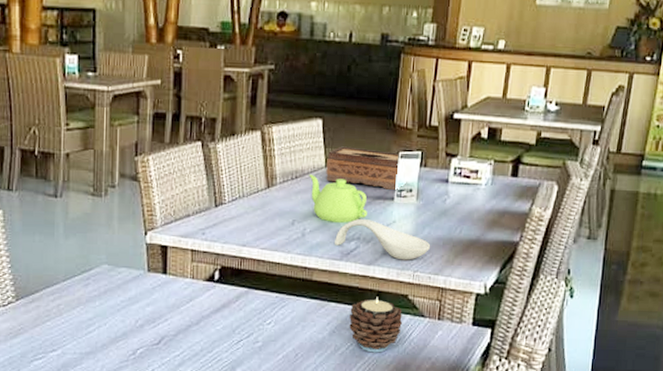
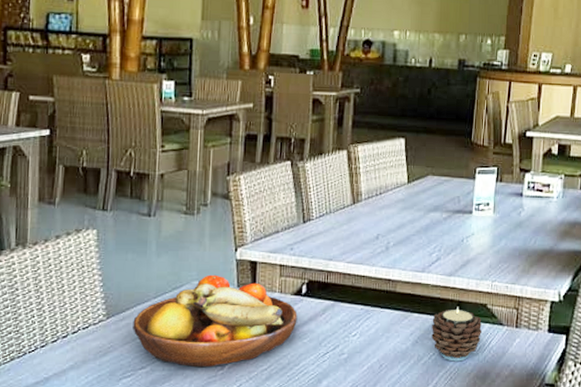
fruit bowl: none [42,258,210,352] -> present [133,274,298,368]
teapot: present [309,174,367,223] -> none [392,190,447,236]
tissue box: present [326,146,398,191] -> none [408,163,476,205]
spoon rest: present [335,218,431,260] -> none [417,231,508,271]

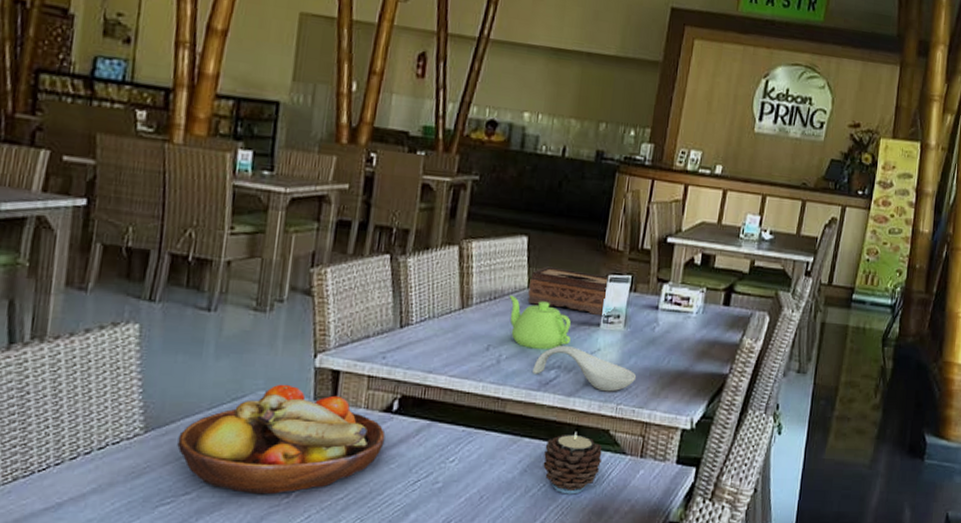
teapot: none [392,190,447,236] -> present [509,294,571,350]
tissue box: none [408,163,476,205] -> present [527,266,607,316]
spoon rest: none [417,231,508,271] -> present [533,345,637,392]

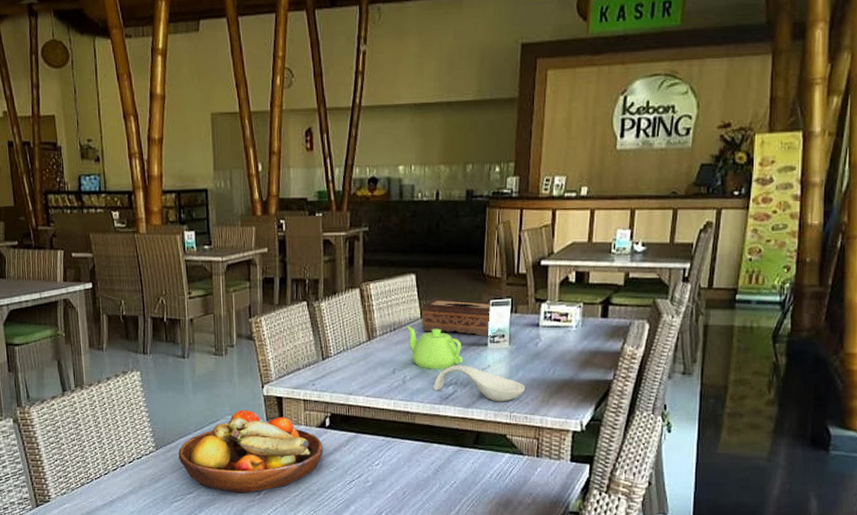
candle: present [543,431,603,495] -> none [452,437,502,490]

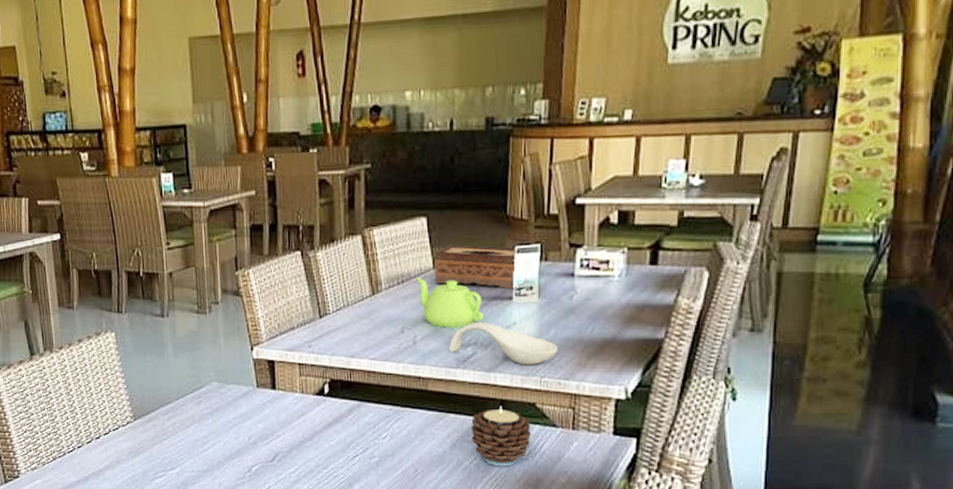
fruit bowl: present [178,410,323,493] -> none [159,375,322,469]
candle: none [452,437,502,490] -> present [471,406,531,467]

